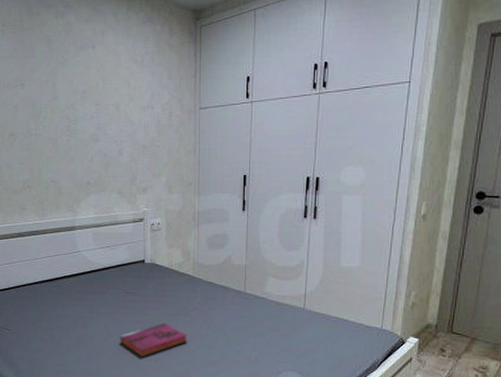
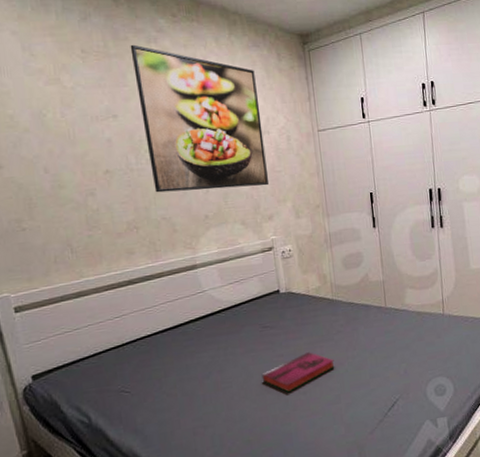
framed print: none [41,19,147,159] -> present [130,44,269,193]

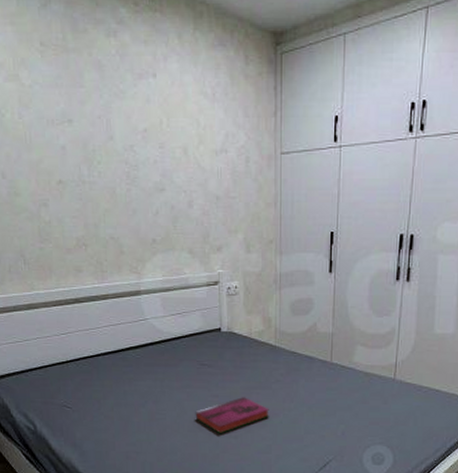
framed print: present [130,44,269,193] -> none [89,38,221,213]

